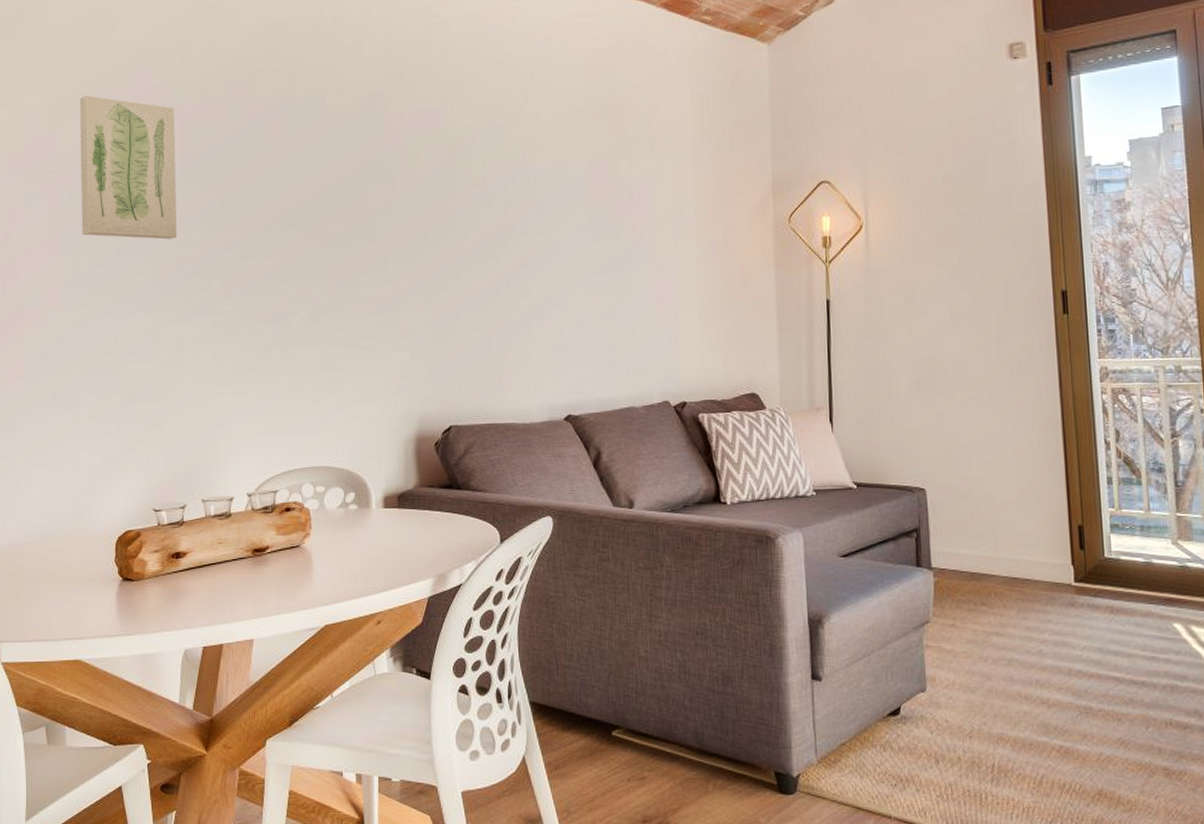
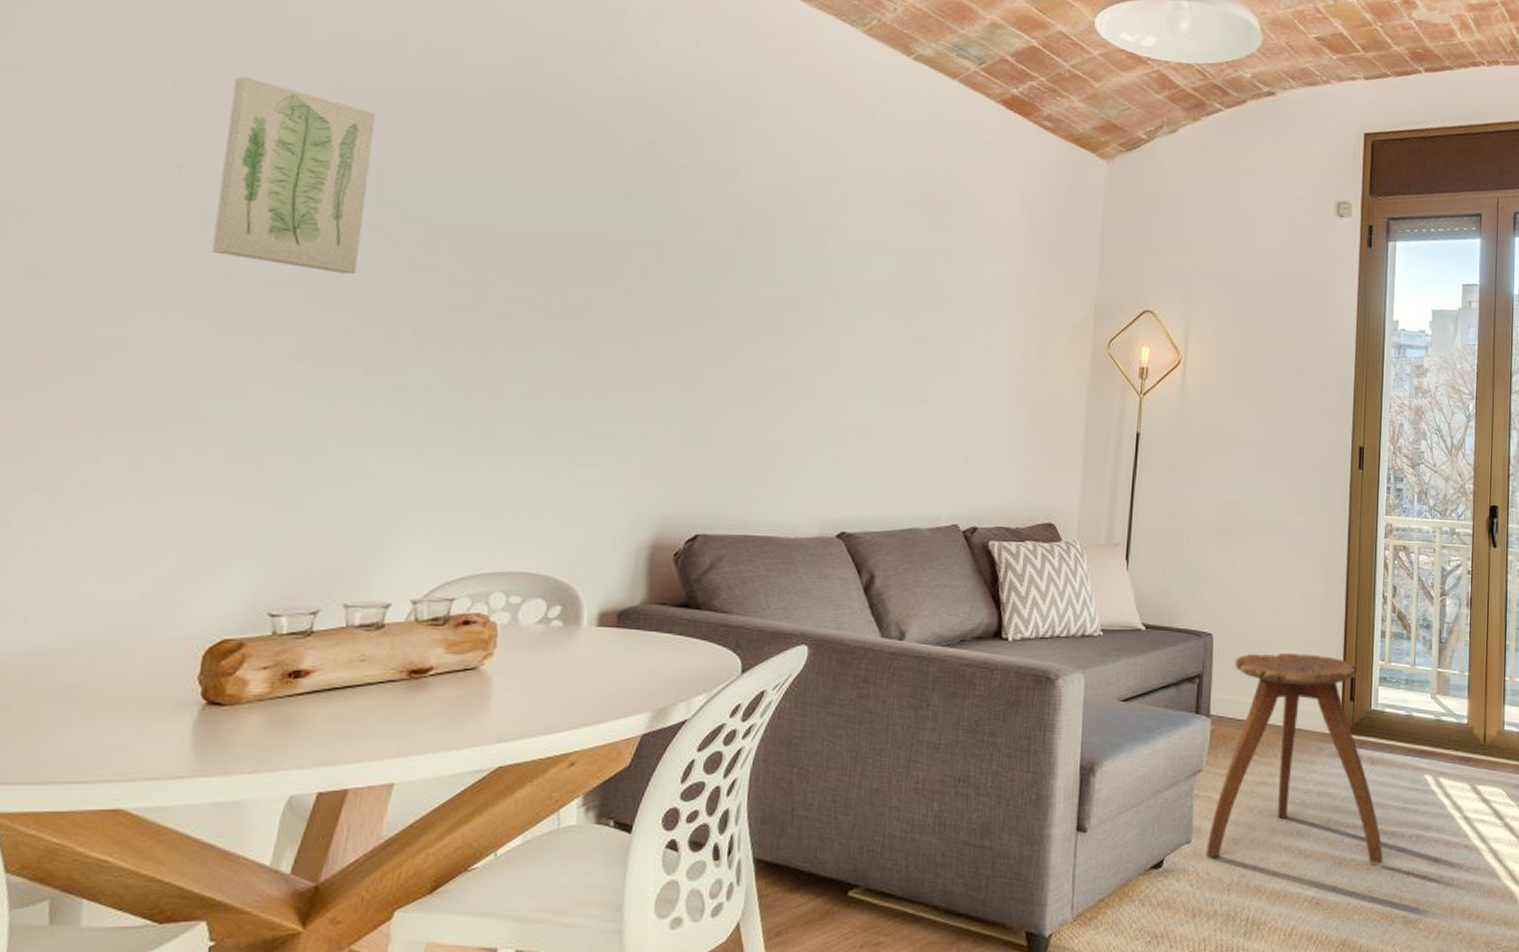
stool: none [942,504,1136,714] -> present [1206,653,1384,864]

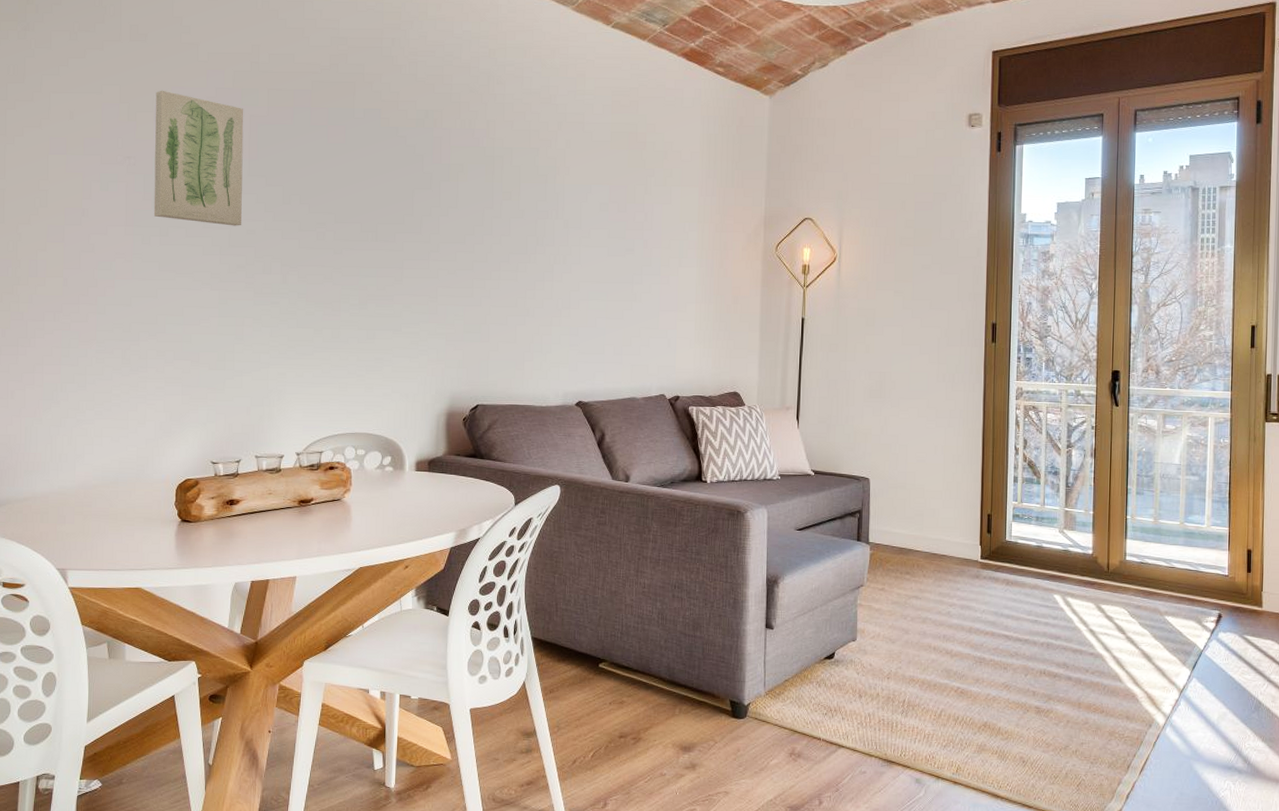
stool: present [1206,653,1384,864] -> none [869,494,1018,664]

